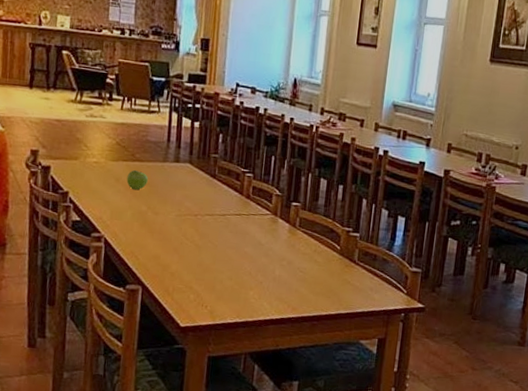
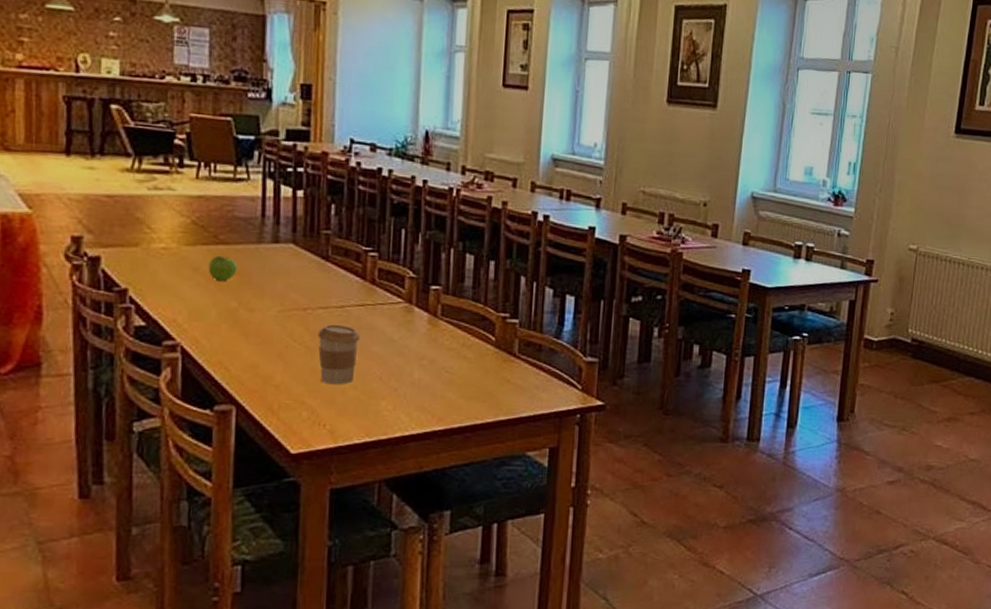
coffee cup: none [204,228,237,276] -> present [318,324,361,385]

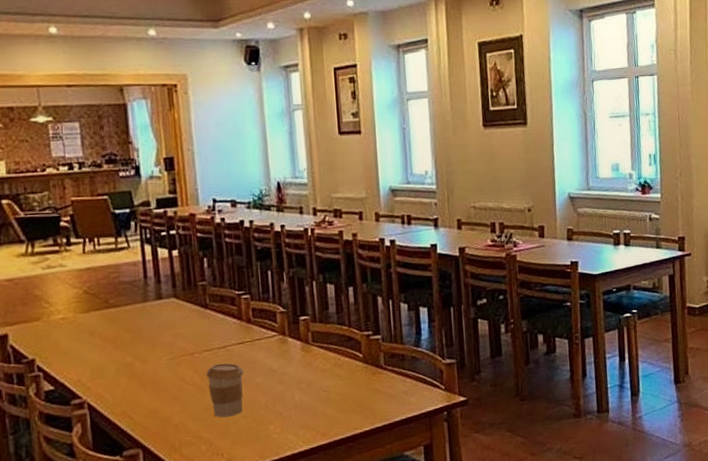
fruit: present [208,255,237,282] -> none [103,317,129,341]

